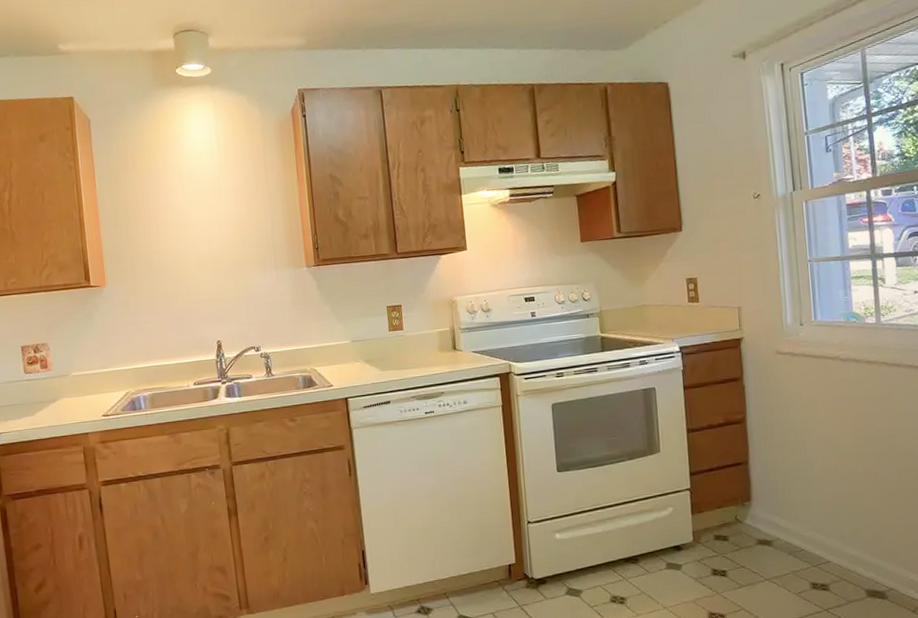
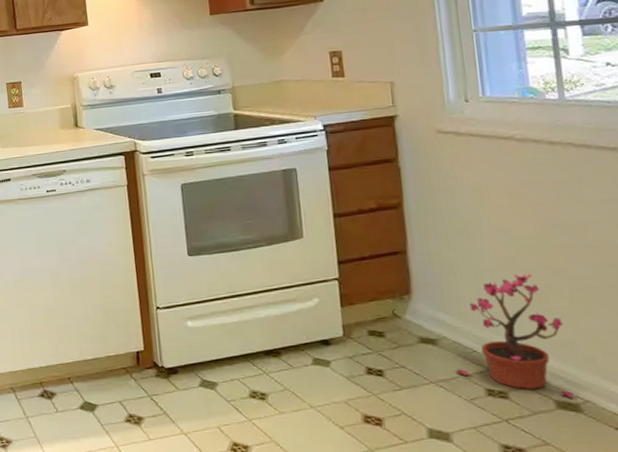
potted plant: none [787,479,881,587] -> present [456,274,574,398]

